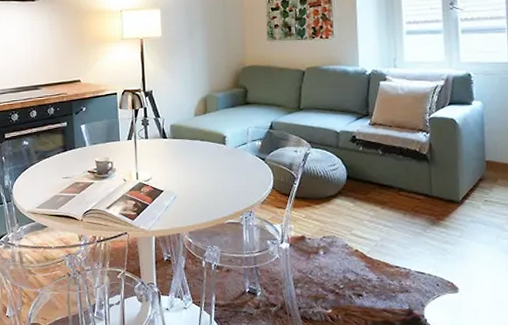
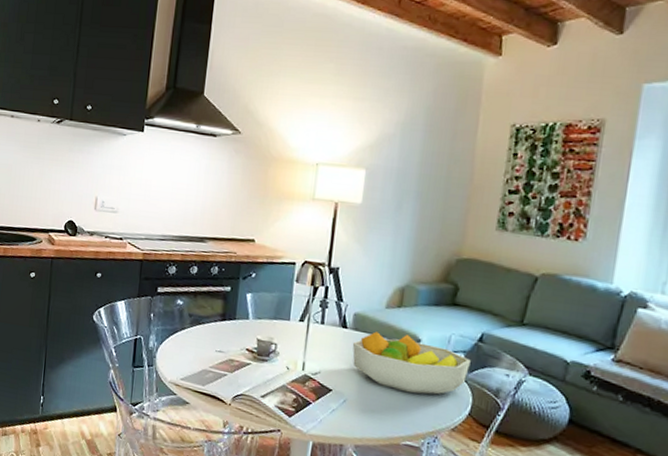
fruit bowl: none [173,134,267,181] -> present [352,332,471,395]

